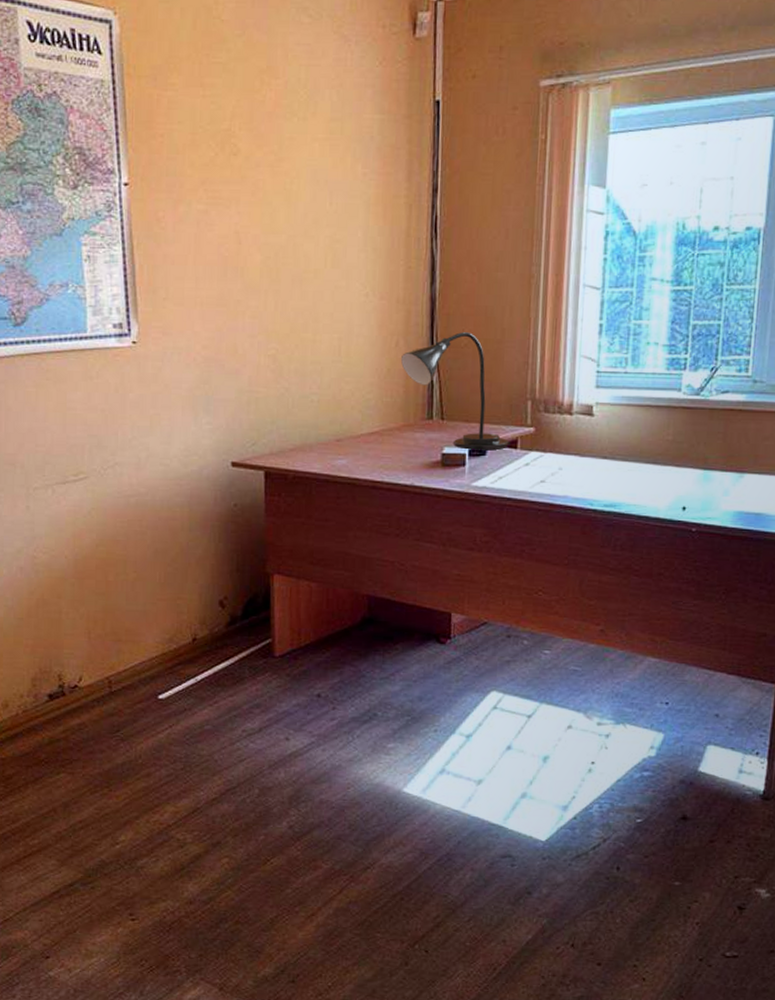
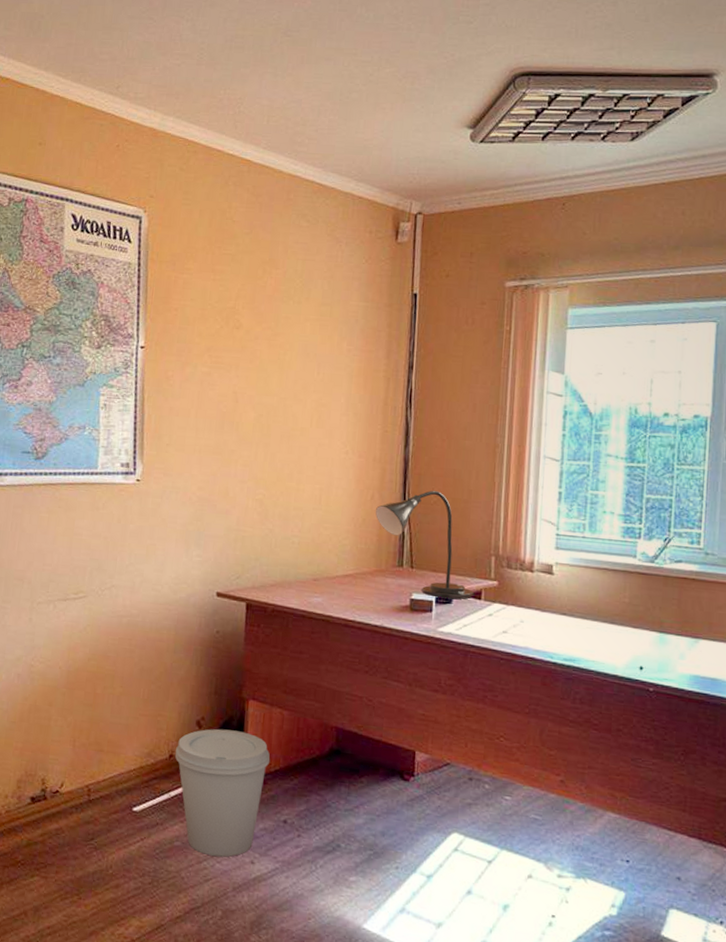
coffee cup: none [198,607,300,736] -> present [174,729,271,857]

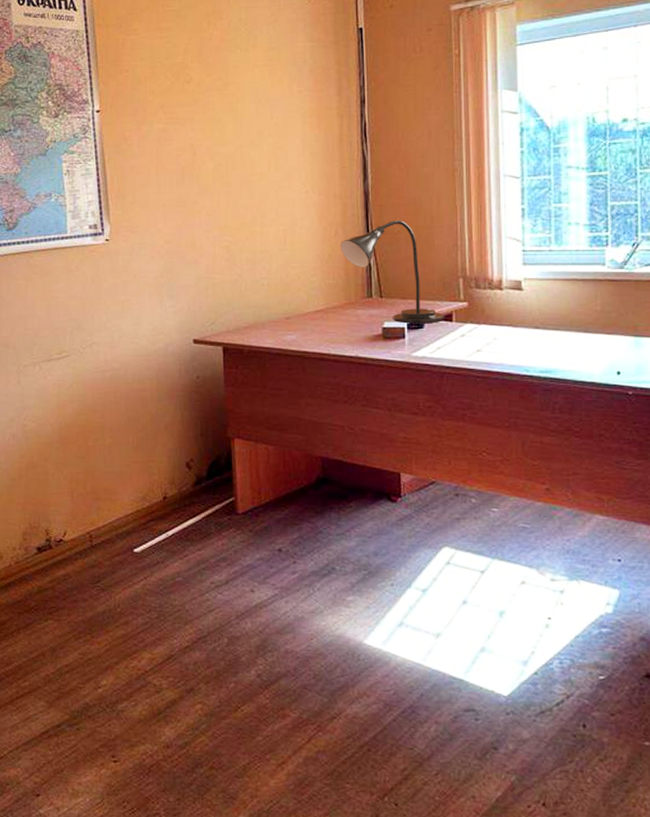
coffee cup: present [174,729,271,857] -> none [168,468,260,588]

